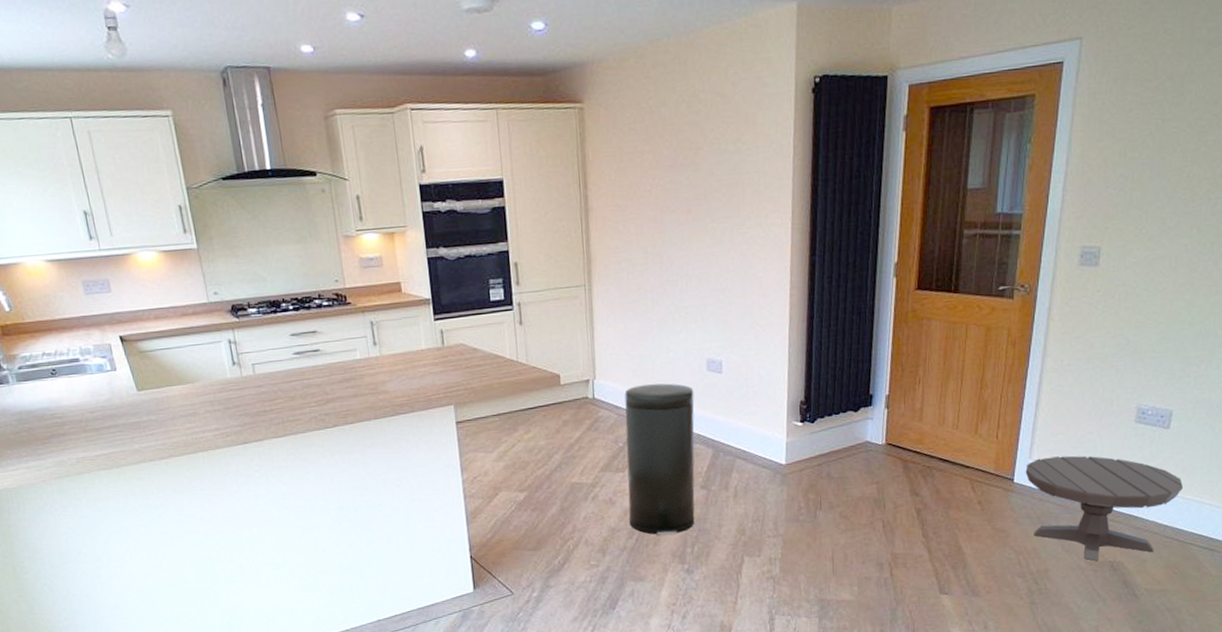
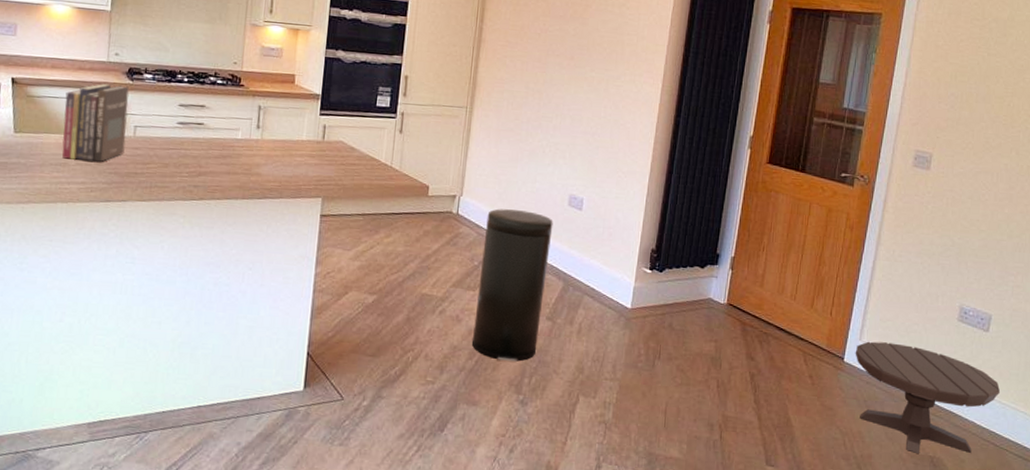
books: none [176,324,249,409] -> present [62,84,129,162]

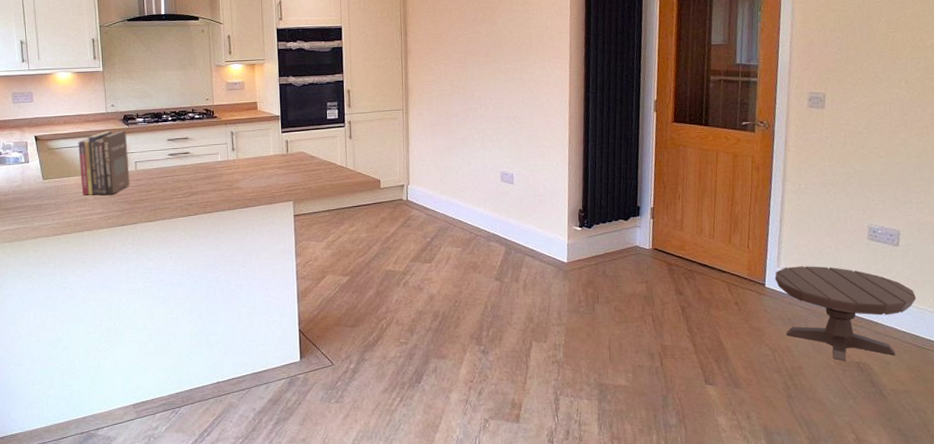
pedal bin: present [471,209,553,363] -> none [433,190,490,320]

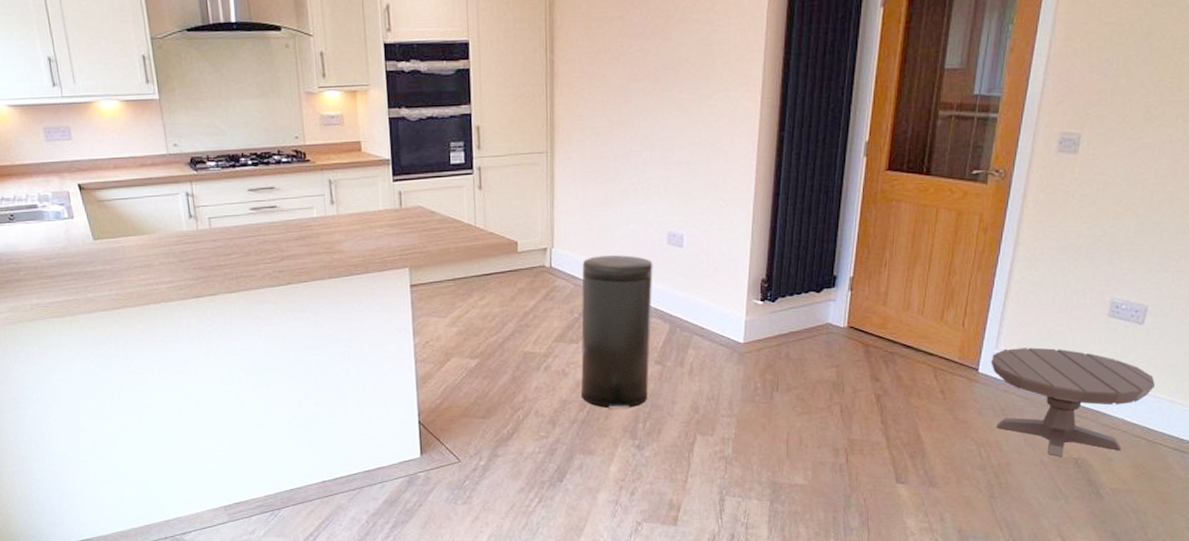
books: present [78,130,130,196] -> none [134,177,204,260]
pedal bin: none [433,190,490,320] -> present [580,255,653,410]

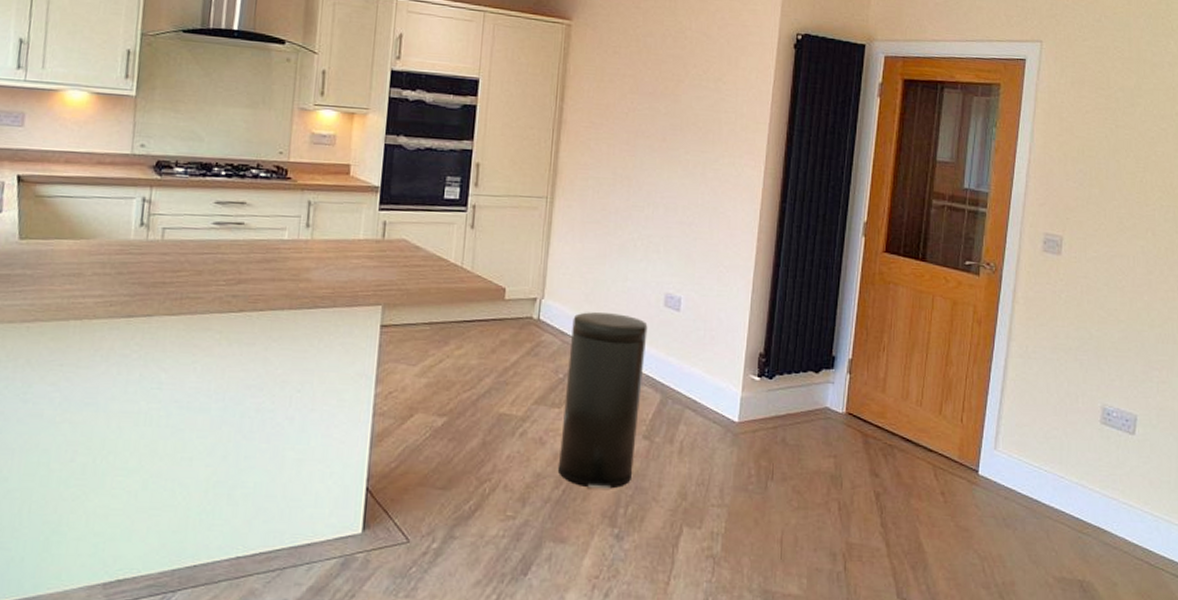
side table: present [990,347,1155,457] -> none [990,450,1151,577]

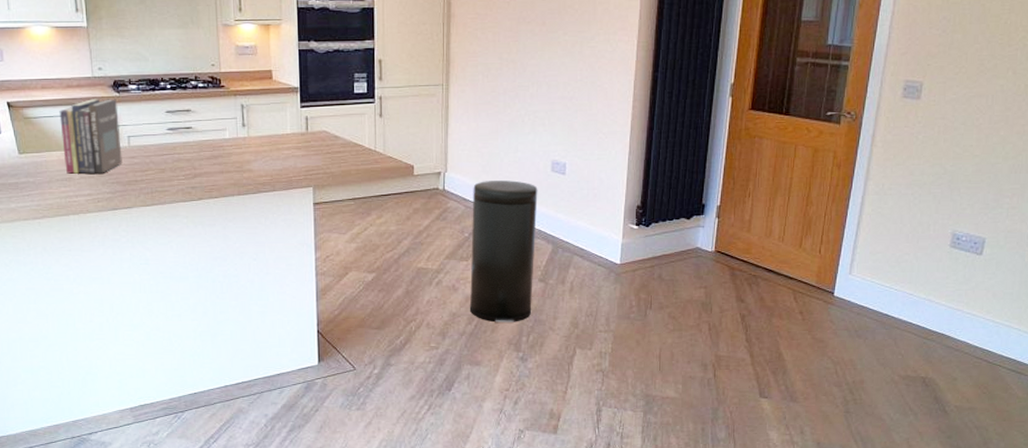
books: none [76,180,157,271] -> present [59,99,122,175]

